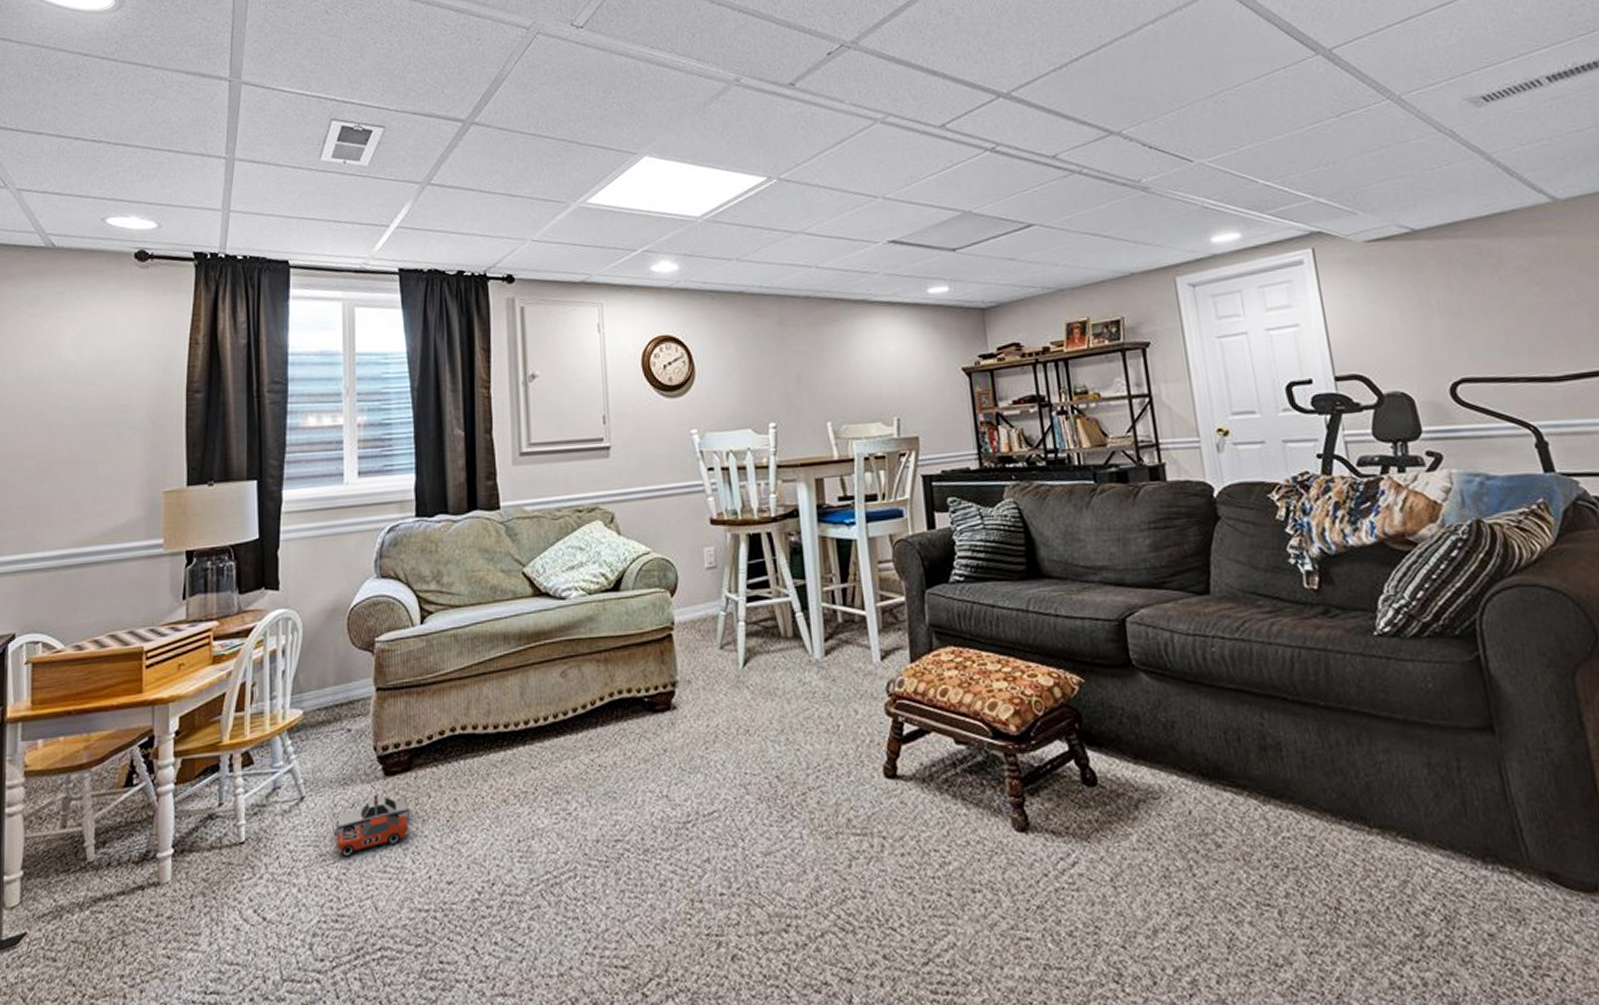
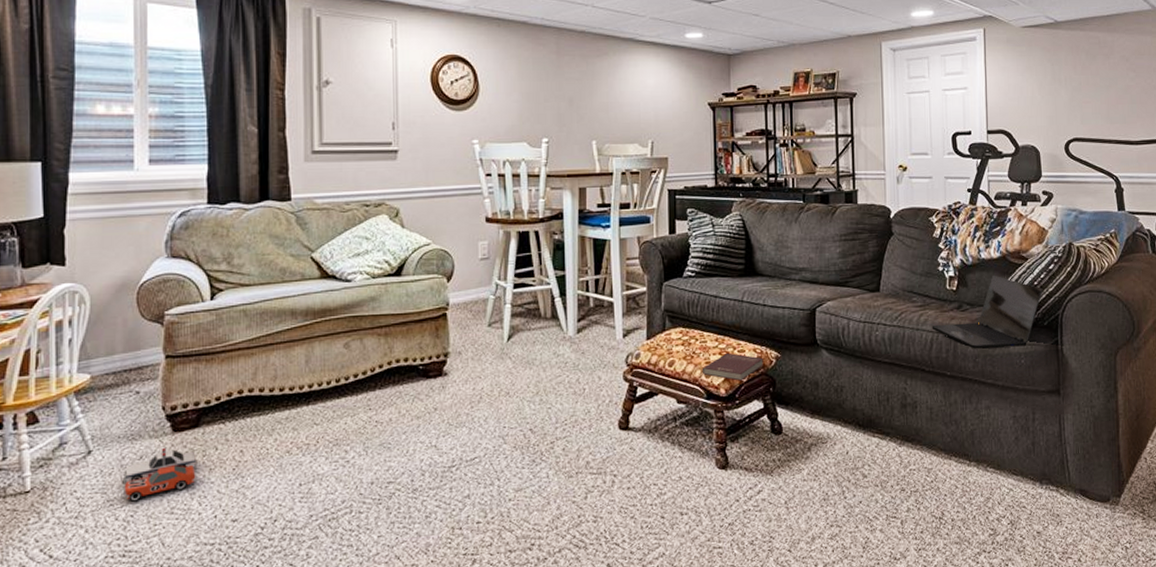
book: none [983,678,1063,715] -> present [702,352,763,381]
laptop: none [1289,567,1447,669] -> present [931,275,1043,349]

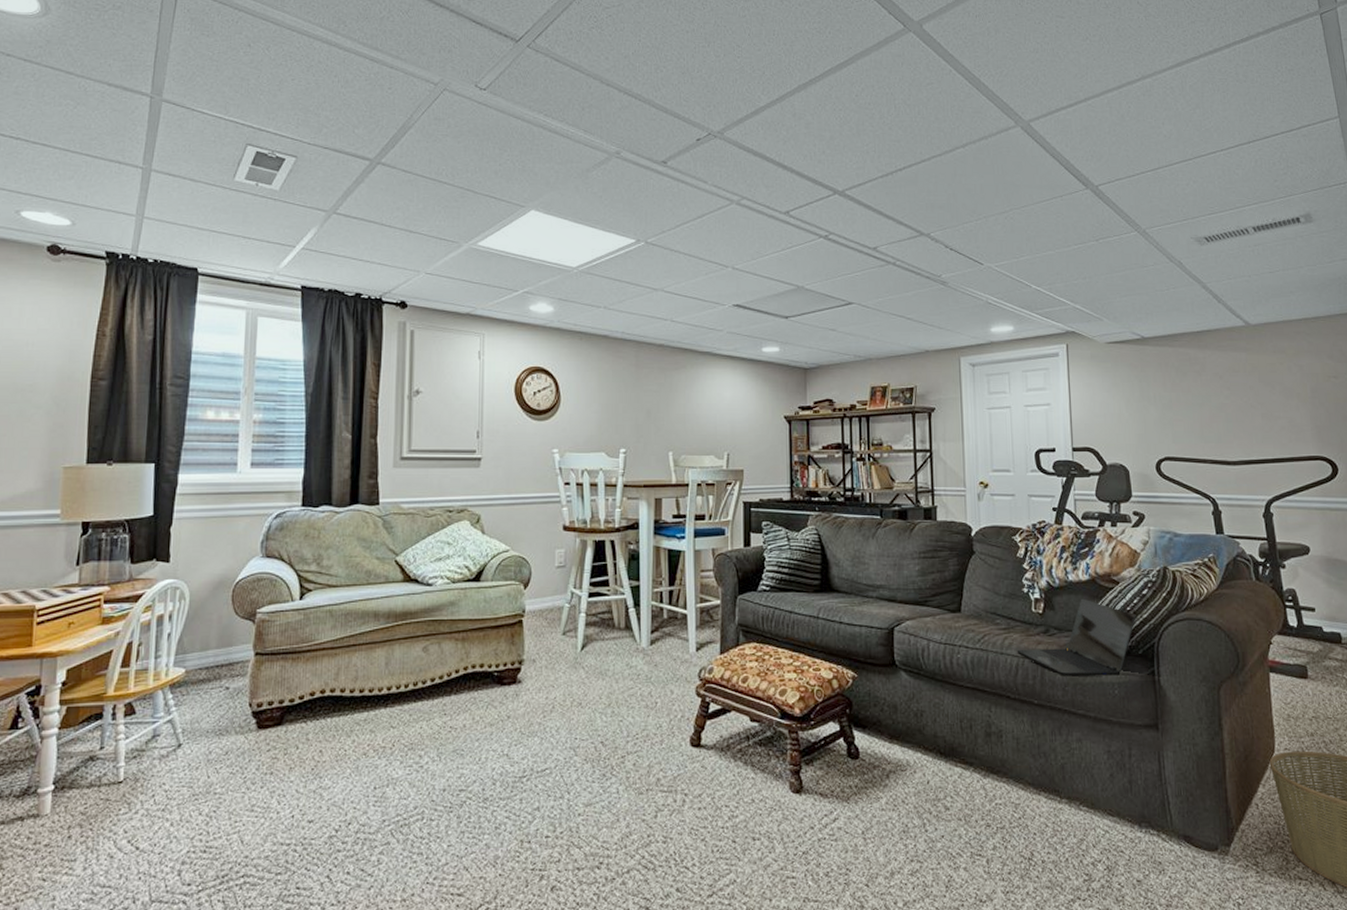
toy car: present [122,448,196,502] -> none [207,745,278,797]
book: present [702,352,763,381] -> none [776,670,840,701]

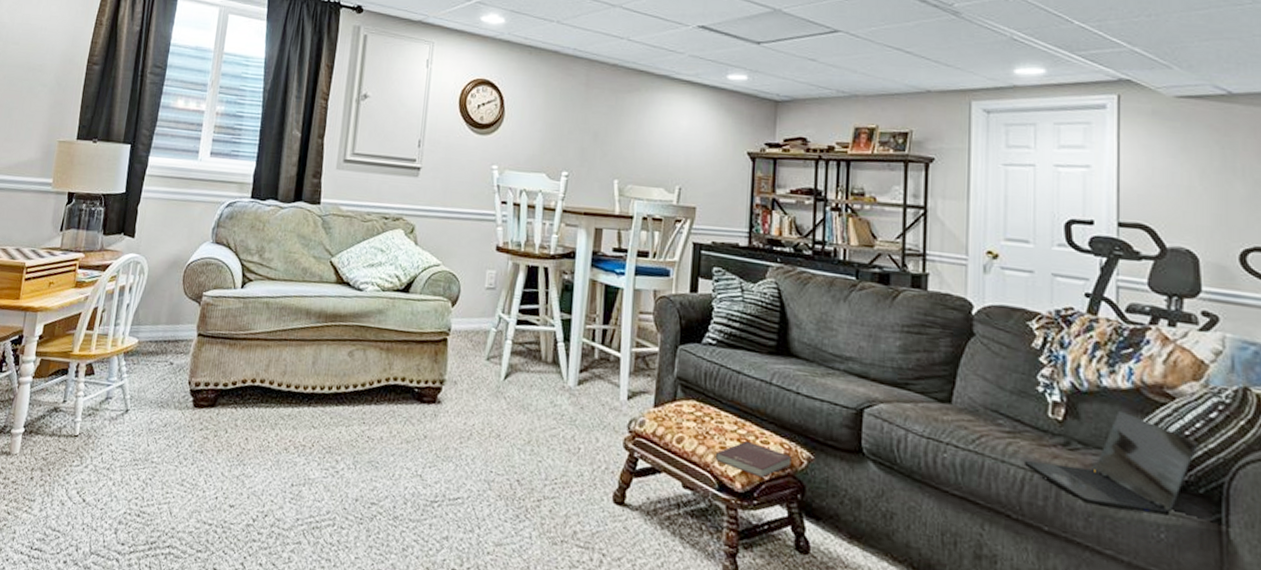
book: none [776,670,840,701] -> present [715,441,792,478]

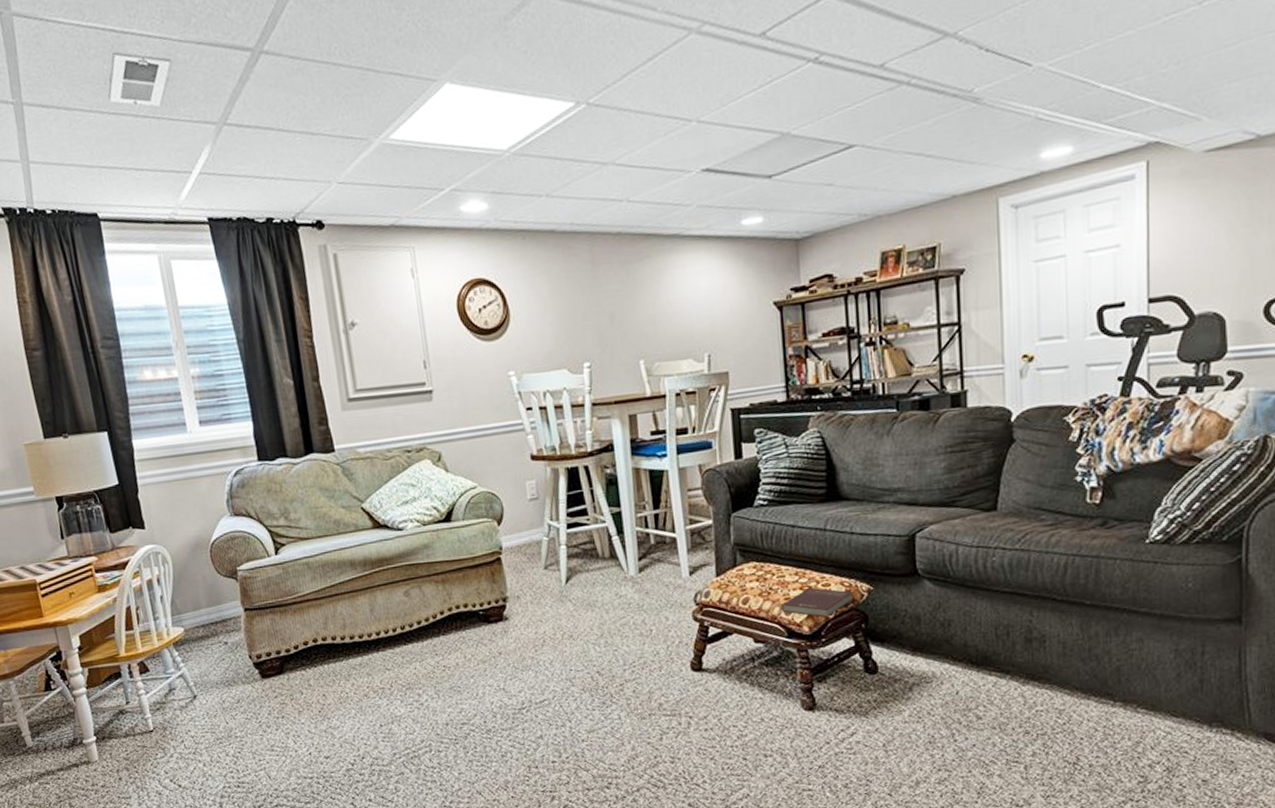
laptop: present [1023,410,1199,516] -> none [1066,482,1223,573]

